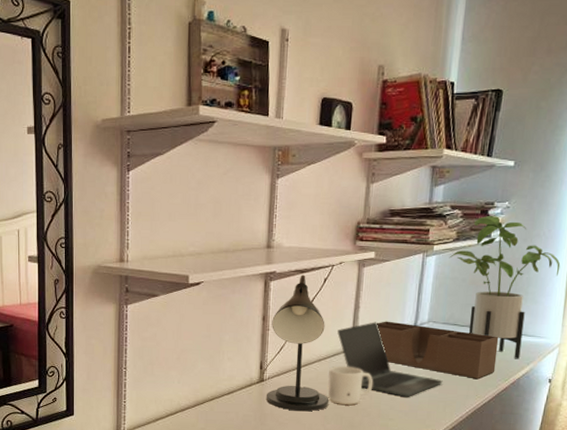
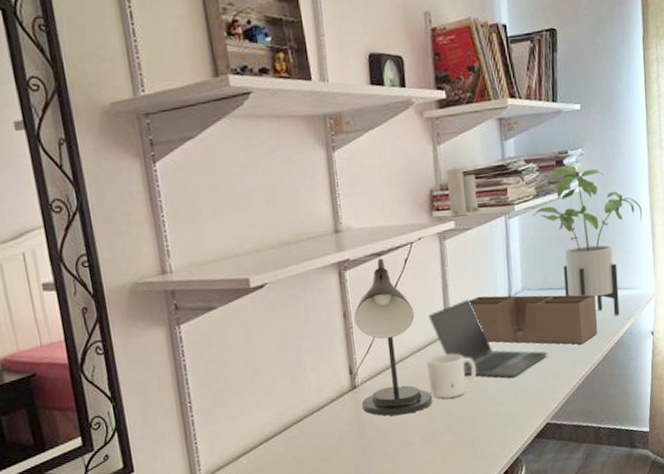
candle: none [372,204,403,248] -> present [446,167,482,216]

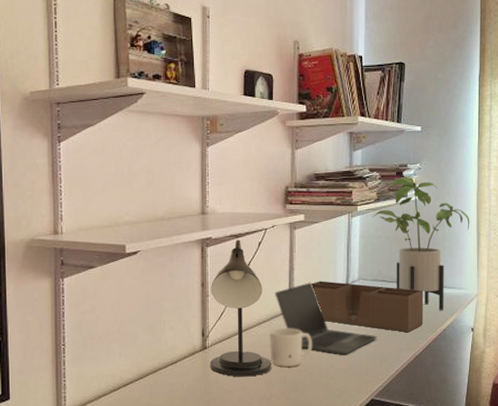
candle: present [446,167,482,216] -> none [301,169,329,210]

